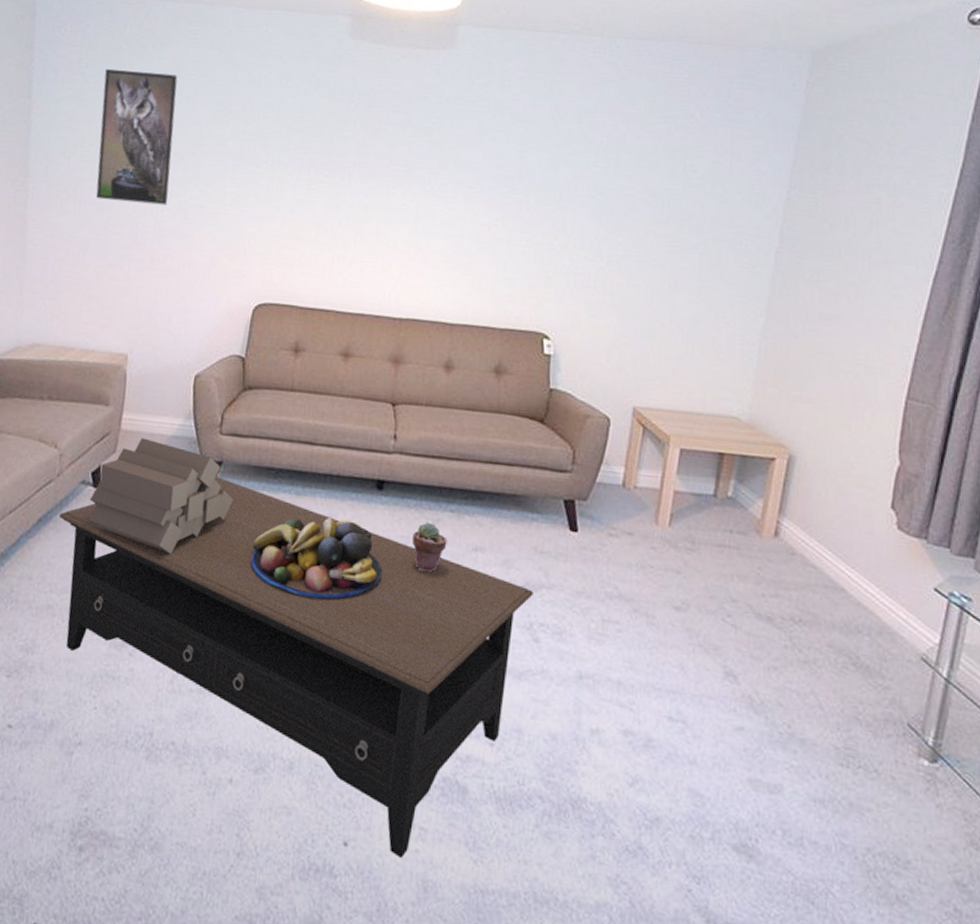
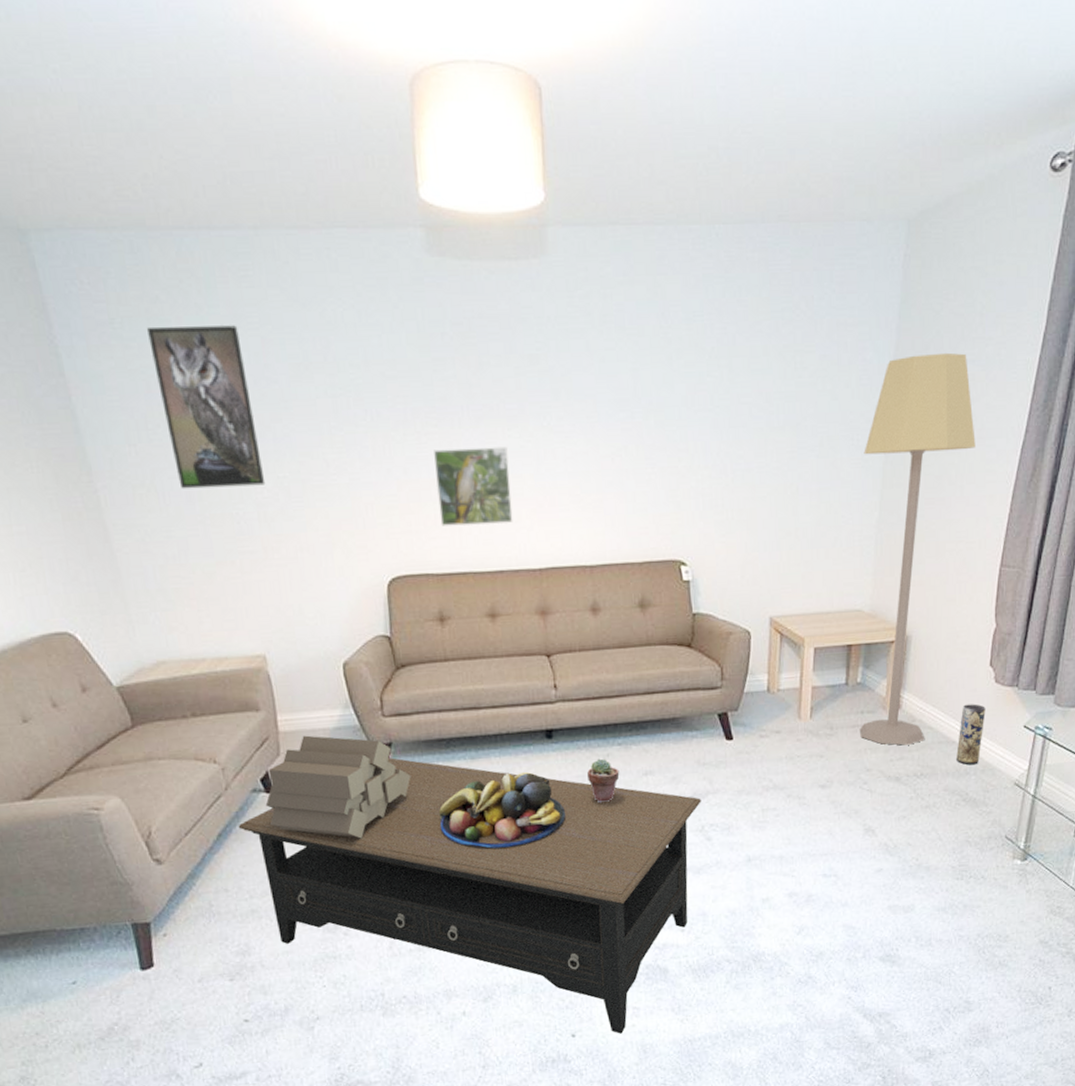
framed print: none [314,196,389,271] -> present [434,446,513,526]
lamp: none [727,172,880,582] -> present [860,352,976,746]
vase: none [845,547,885,624] -> present [956,704,986,765]

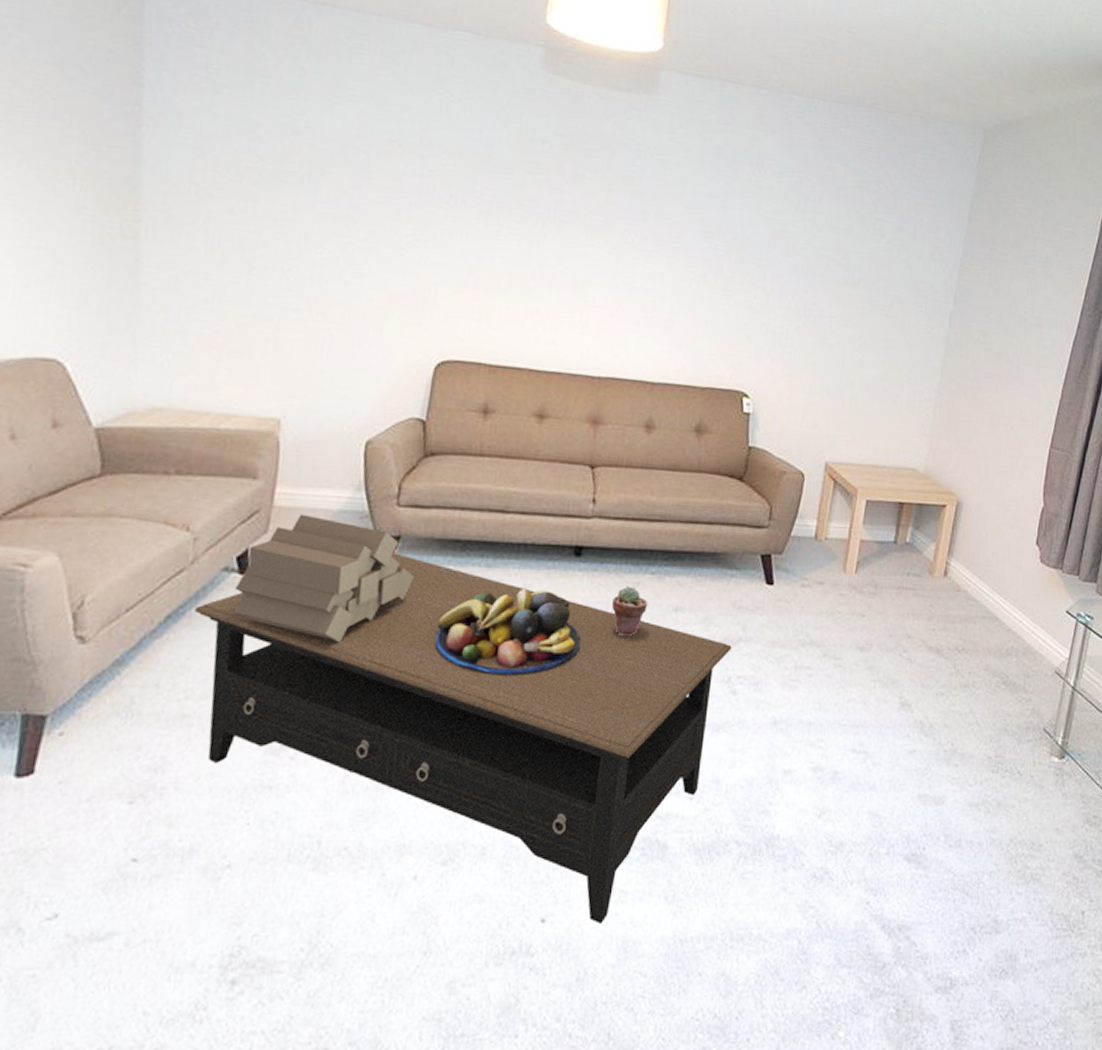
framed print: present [147,325,266,489] -> none [234,78,339,247]
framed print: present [434,446,513,526] -> none [504,244,587,327]
lamp: present [860,352,976,746] -> none [904,242,1033,616]
vase: present [956,704,986,765] -> none [999,580,1030,646]

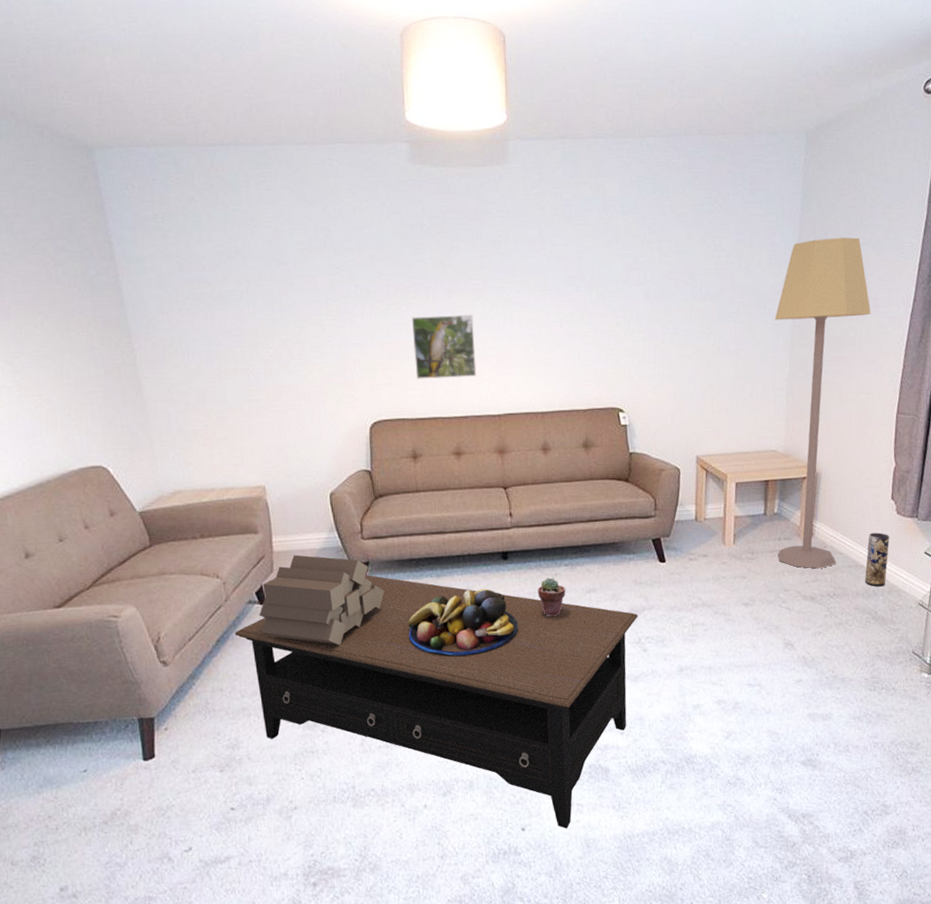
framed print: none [504,244,587,327] -> present [412,314,477,379]
lamp: none [904,242,1033,616] -> present [774,237,871,569]
vase: none [999,580,1030,646] -> present [865,532,890,587]

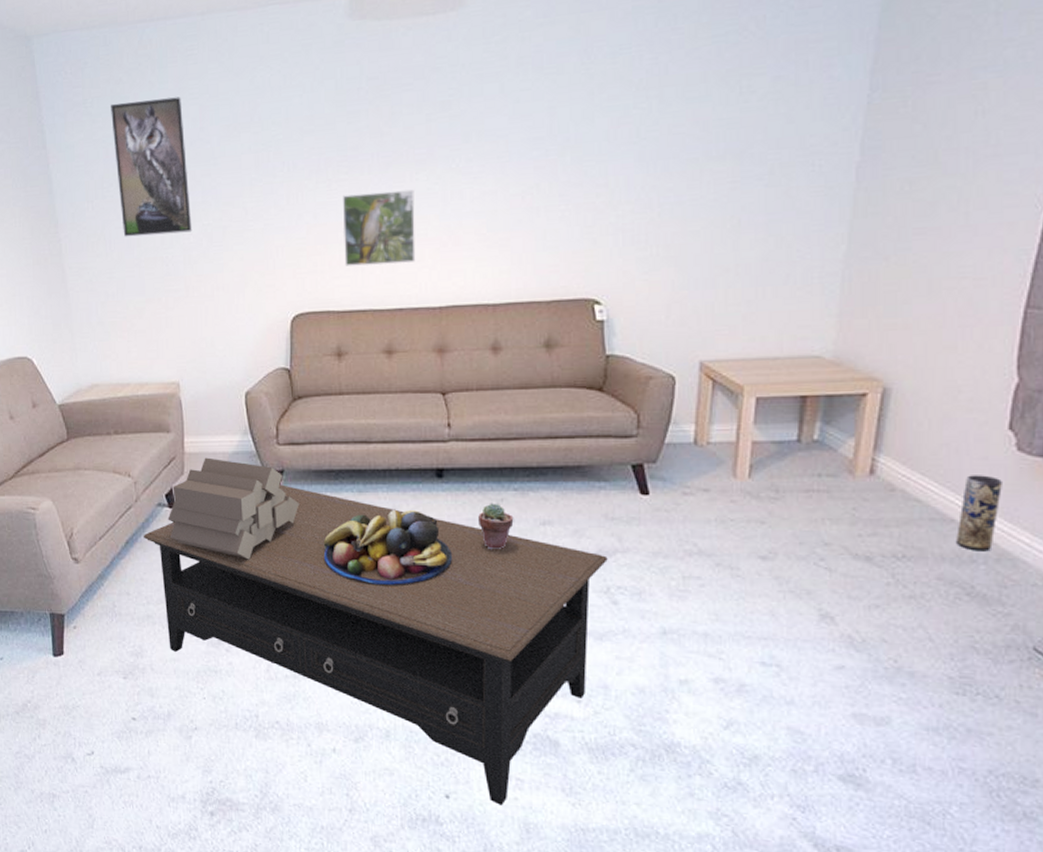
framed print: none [183,219,272,349] -> present [111,97,192,237]
lamp: present [774,237,871,569] -> none [816,59,988,519]

